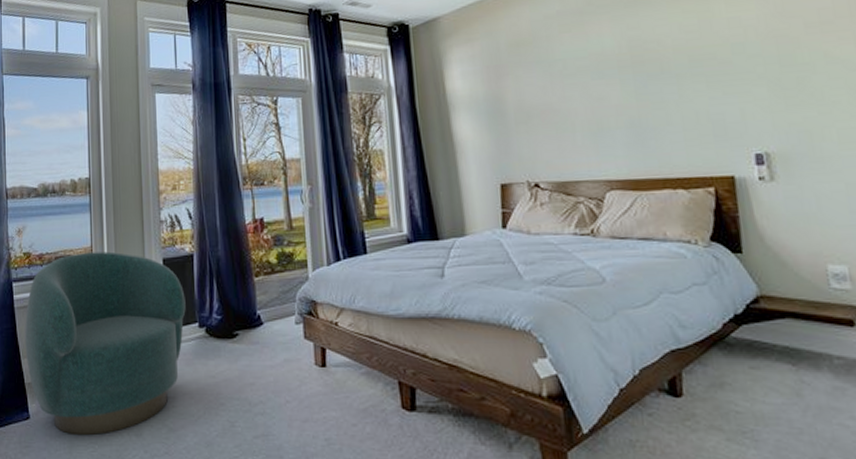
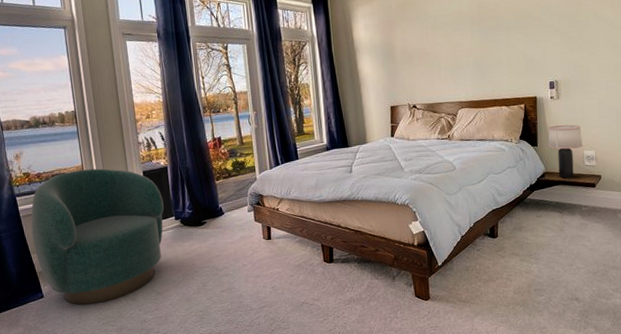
table lamp: none [758,221,826,310] -> present [547,124,584,179]

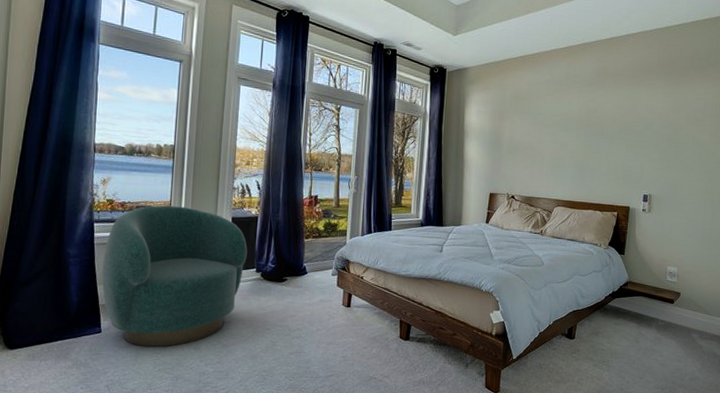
table lamp: present [547,124,584,179] -> none [634,237,668,292]

